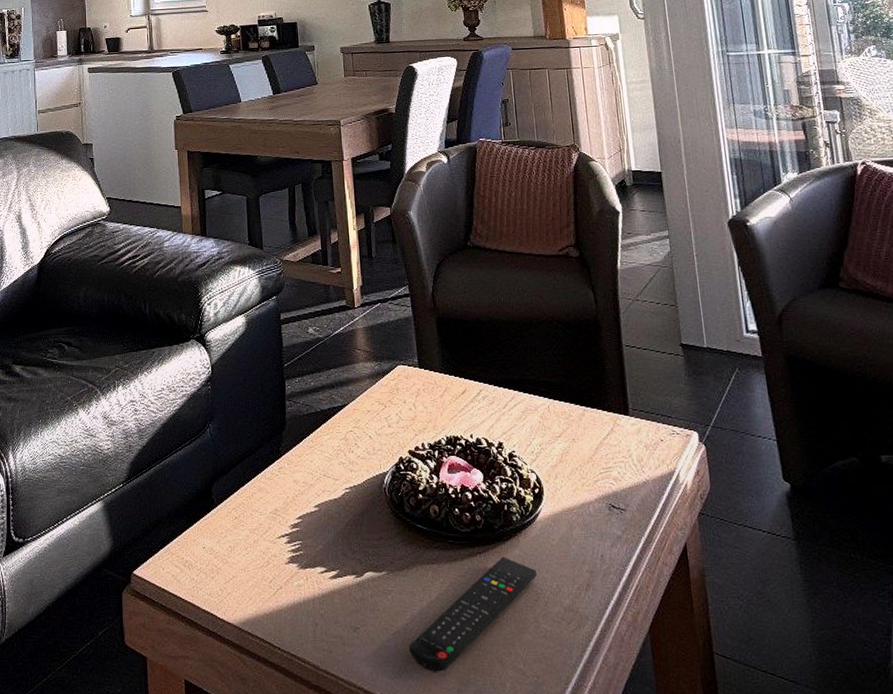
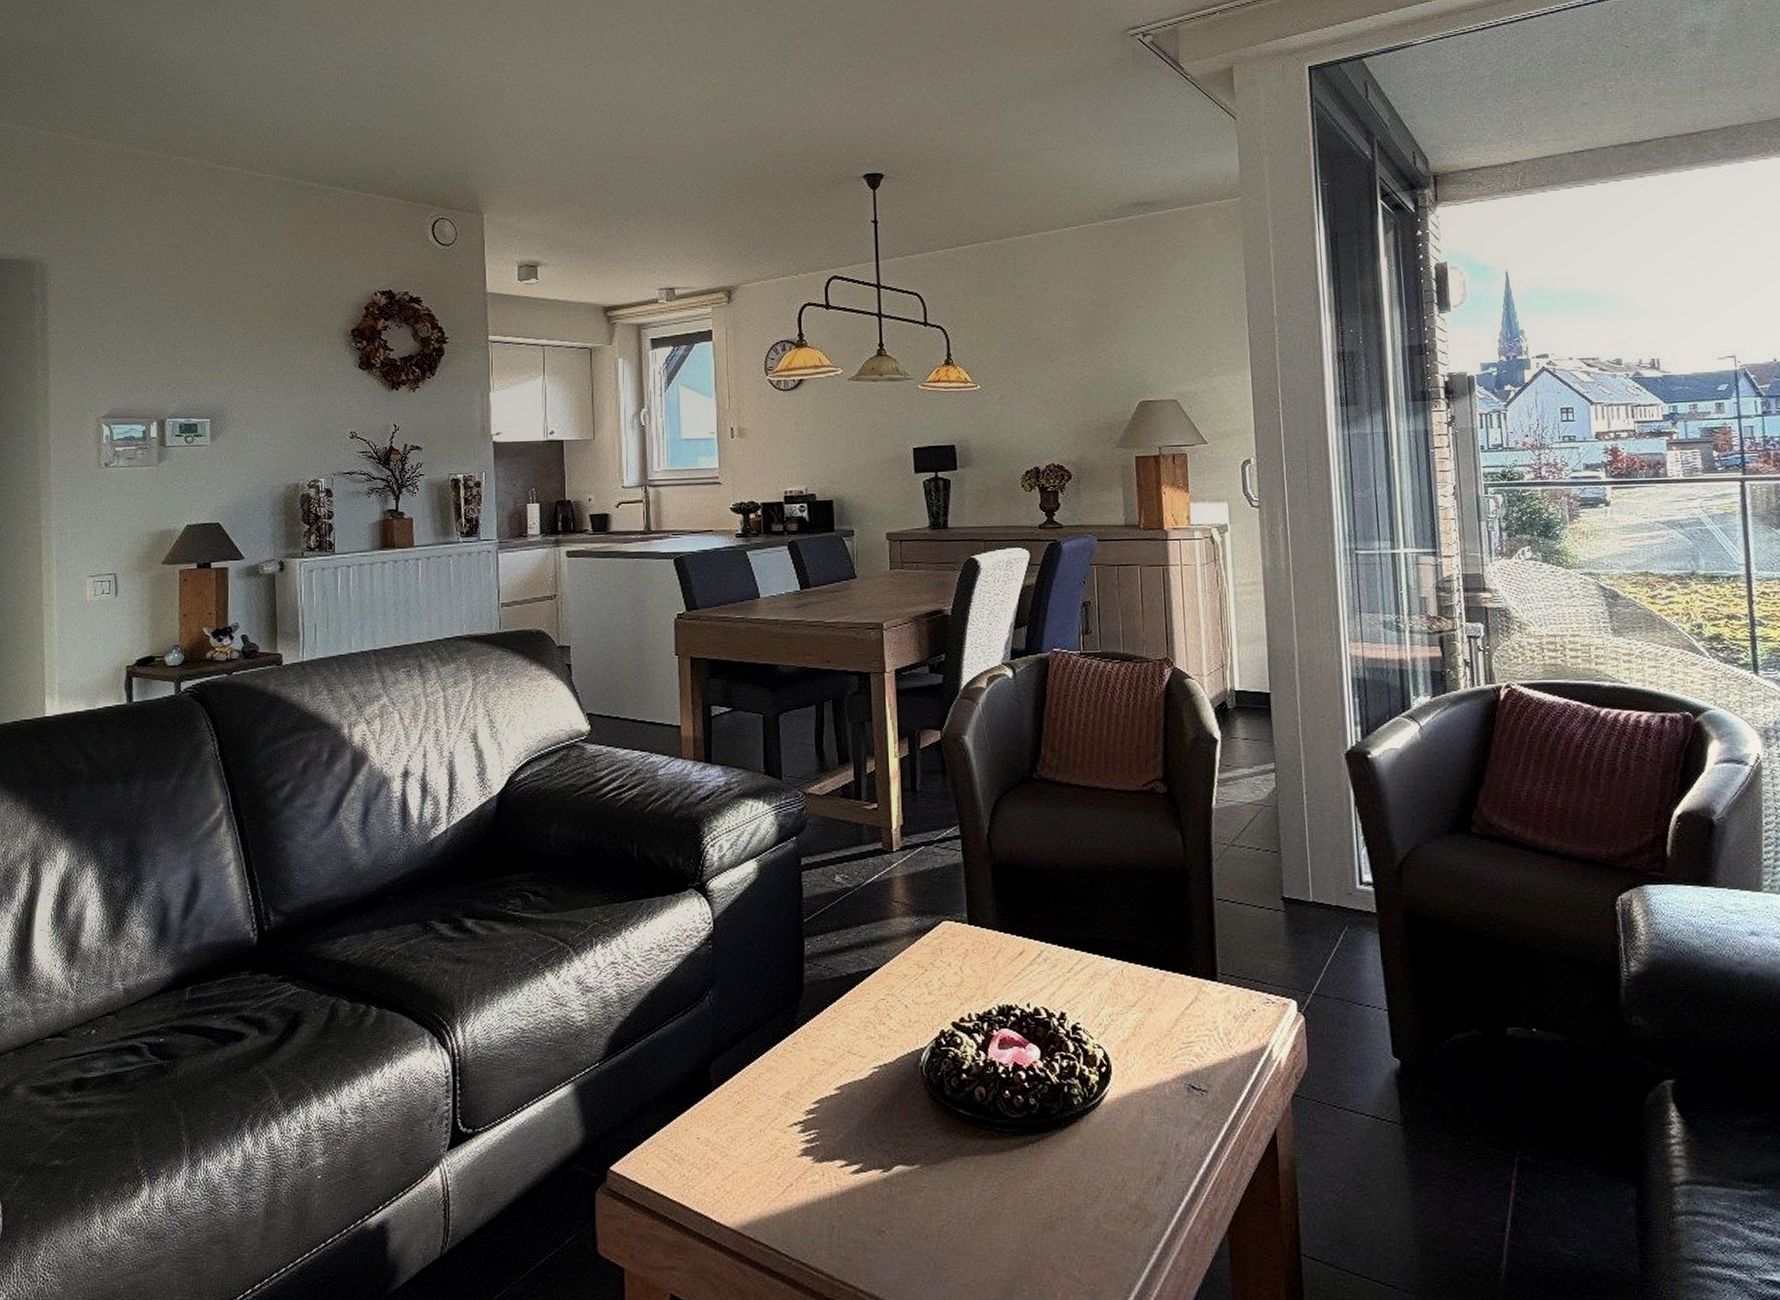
remote control: present [409,556,537,673] -> none [944,1146,1099,1282]

